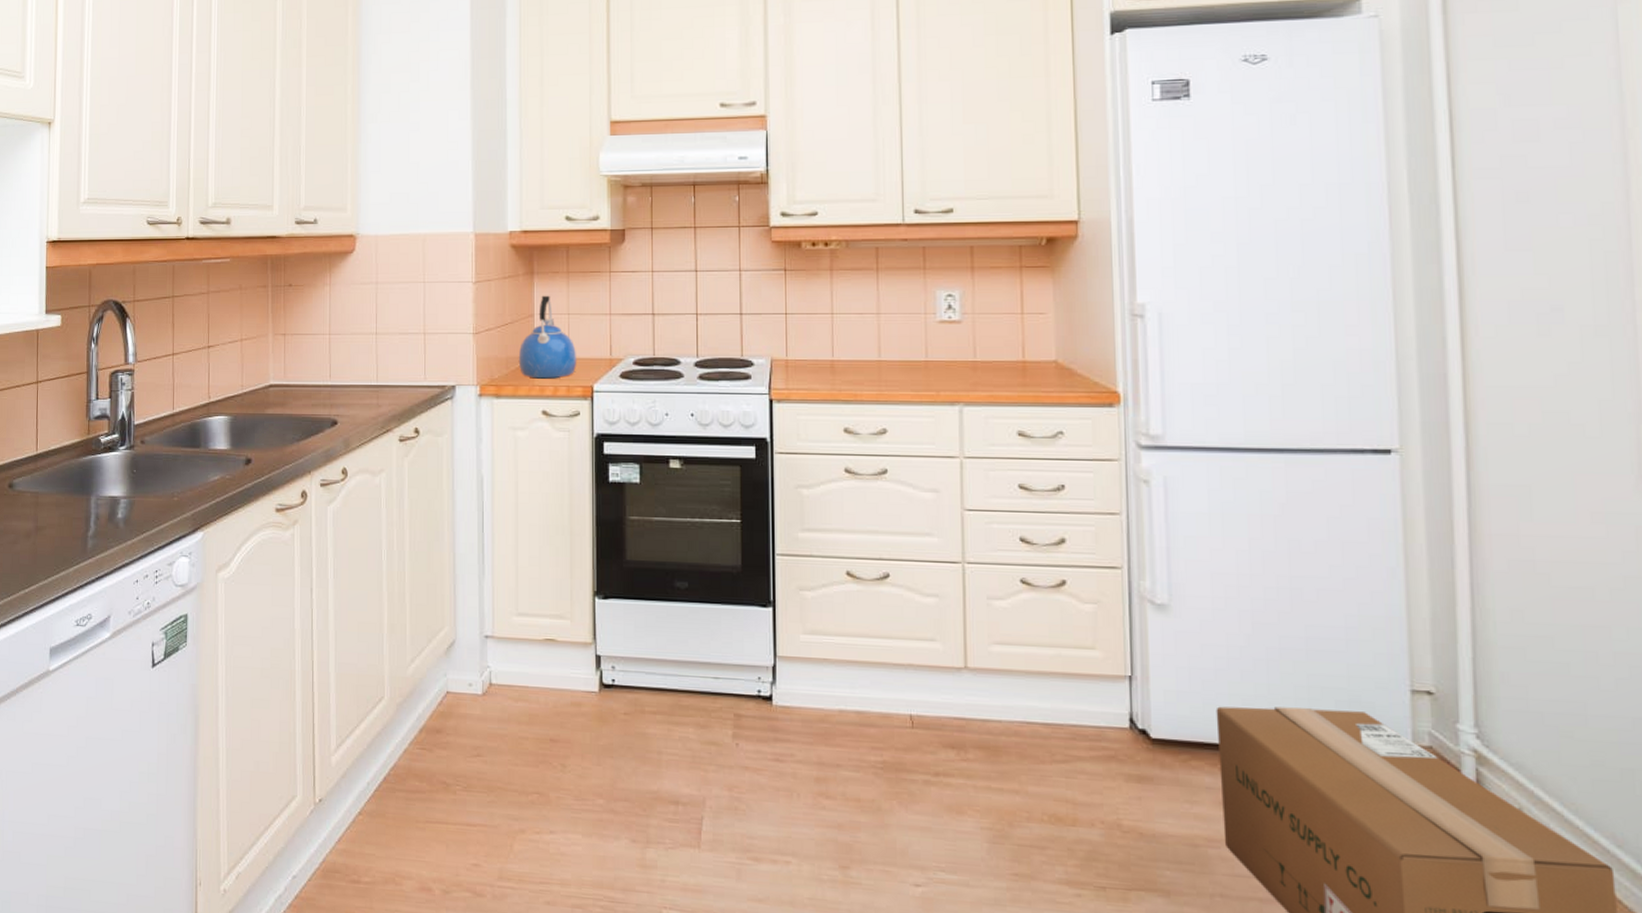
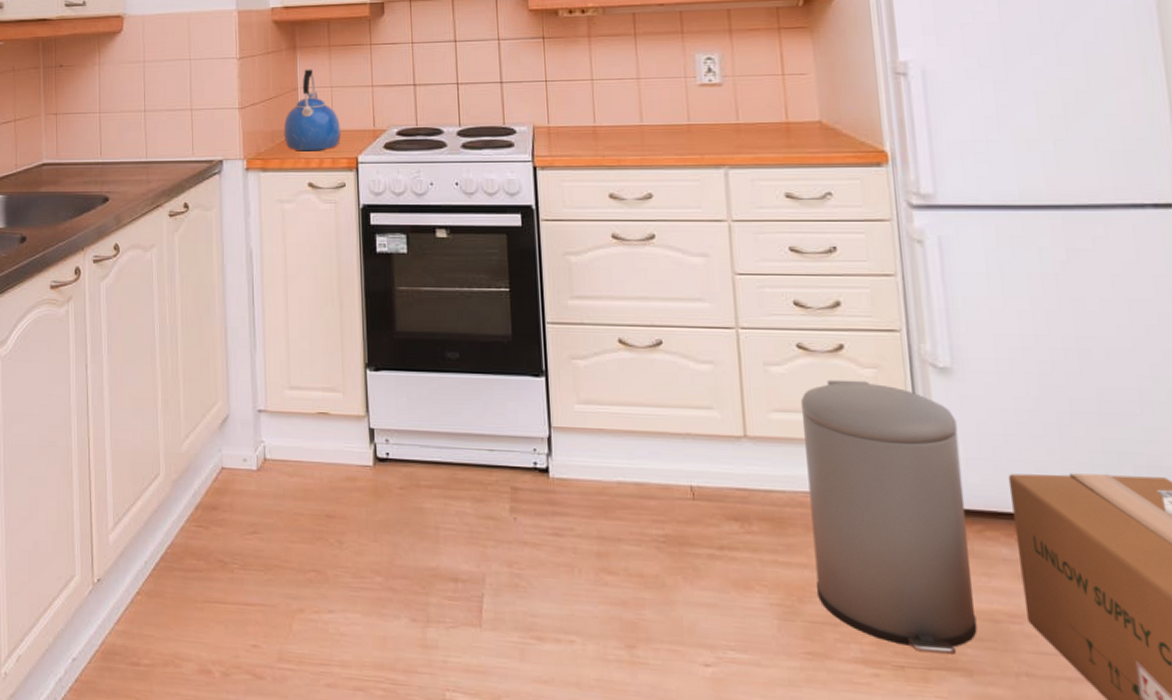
pedal bin: none [1021,614,1177,878] -> present [800,379,977,656]

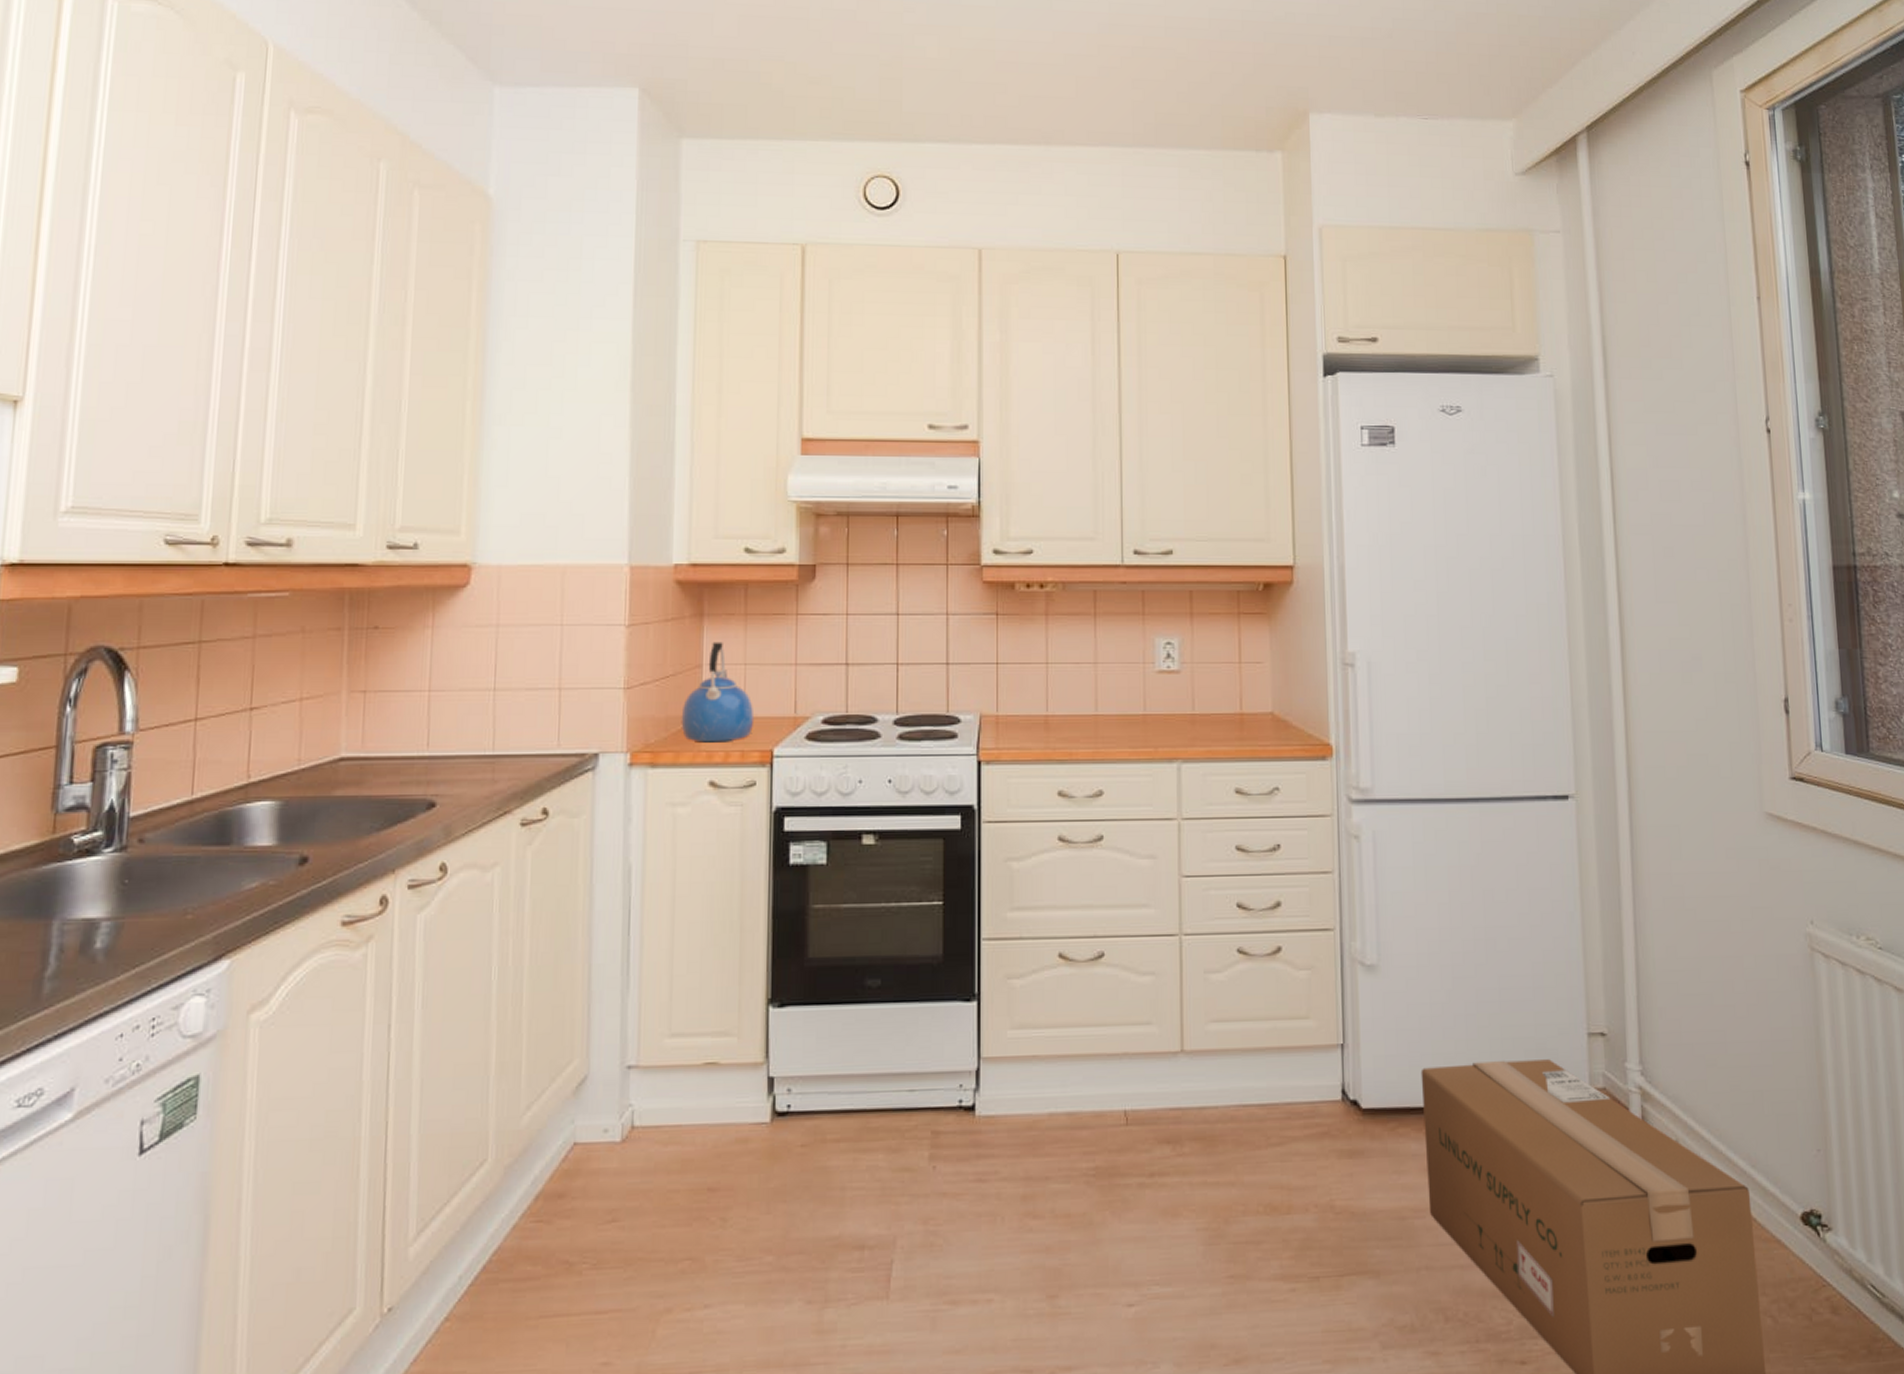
pedal bin: present [800,379,977,656] -> none [1237,983,1386,1261]

